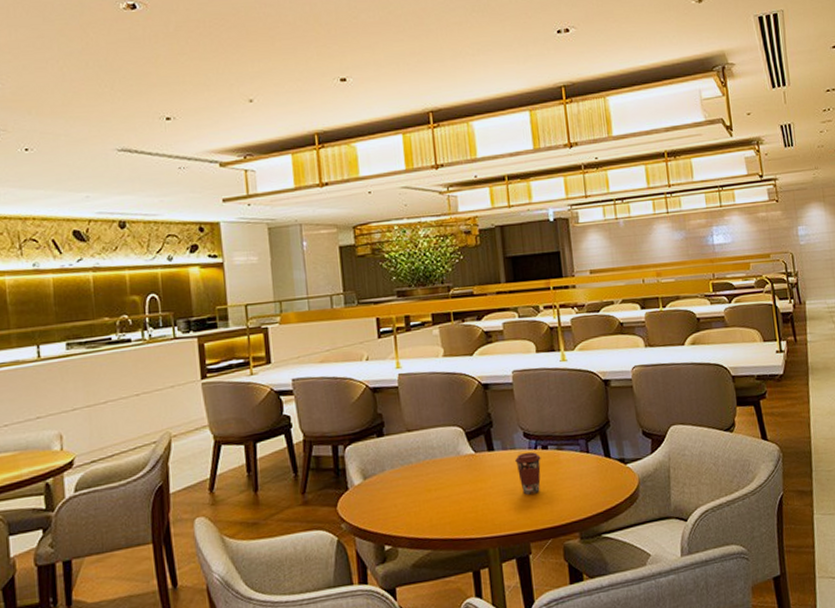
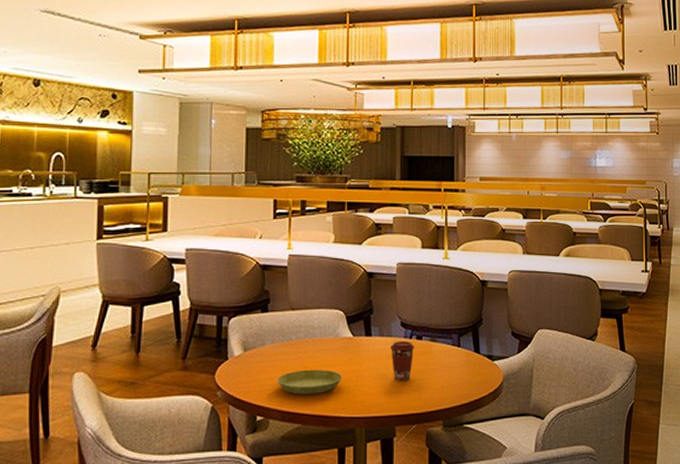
saucer: none [401,490,469,520] -> present [277,369,343,395]

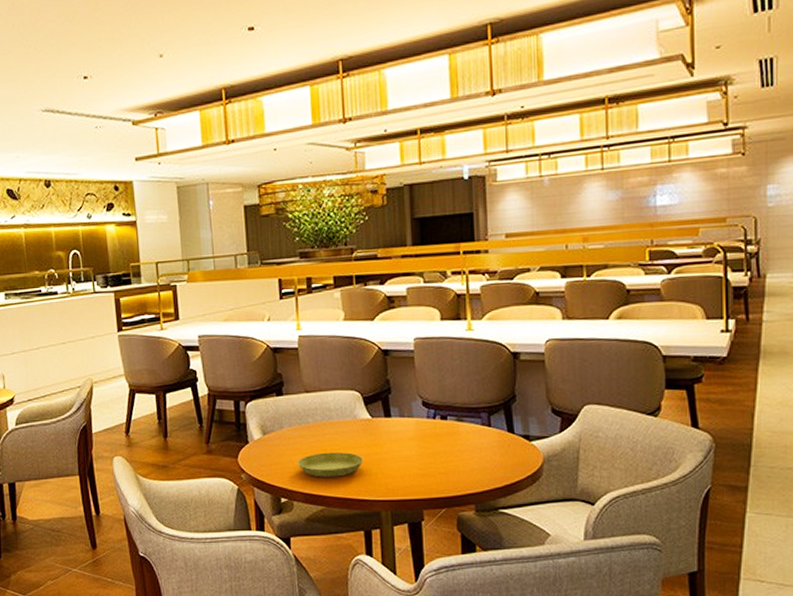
coffee cup: present [390,340,415,381] -> none [412,421,439,463]

